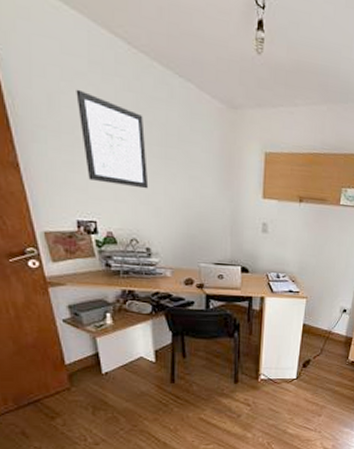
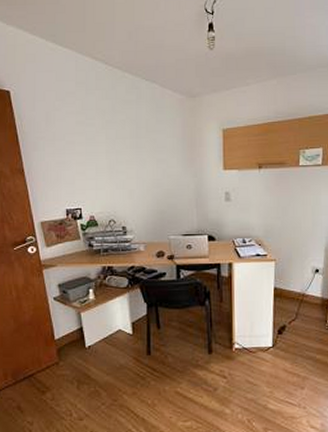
wall art: present [76,89,149,189] -> none [67,105,123,176]

